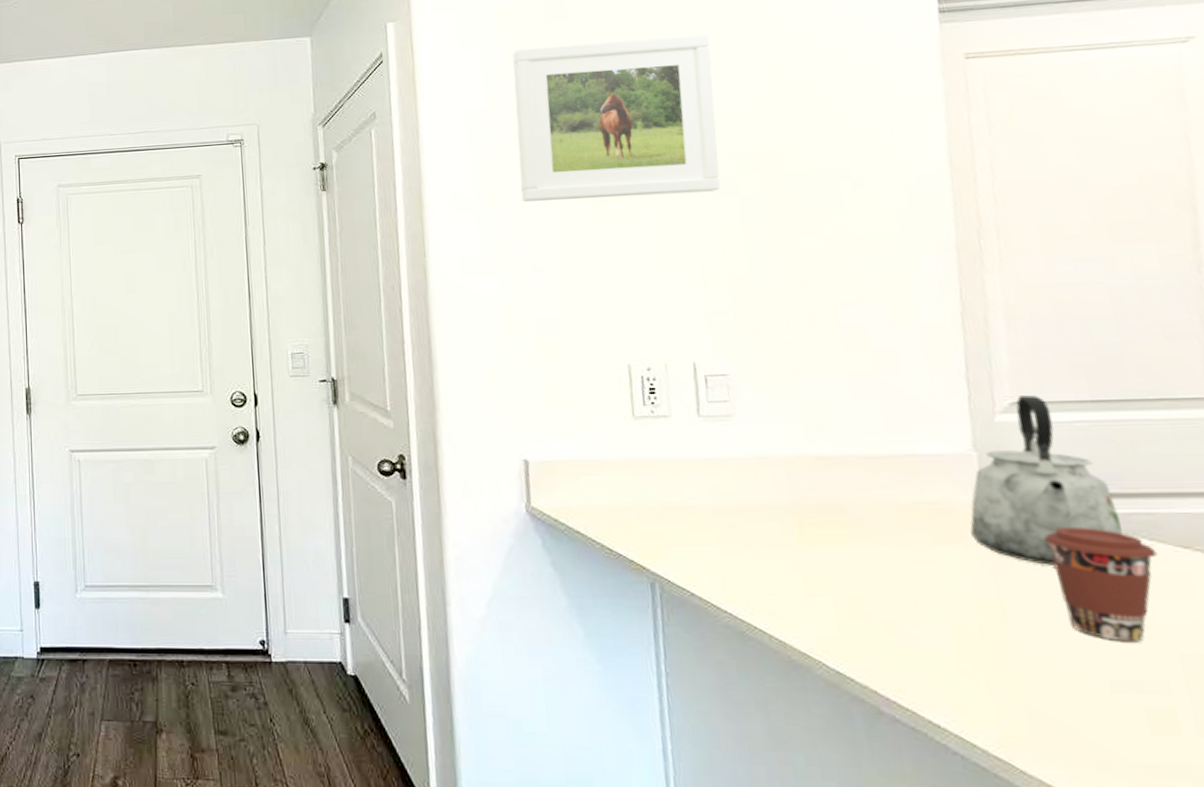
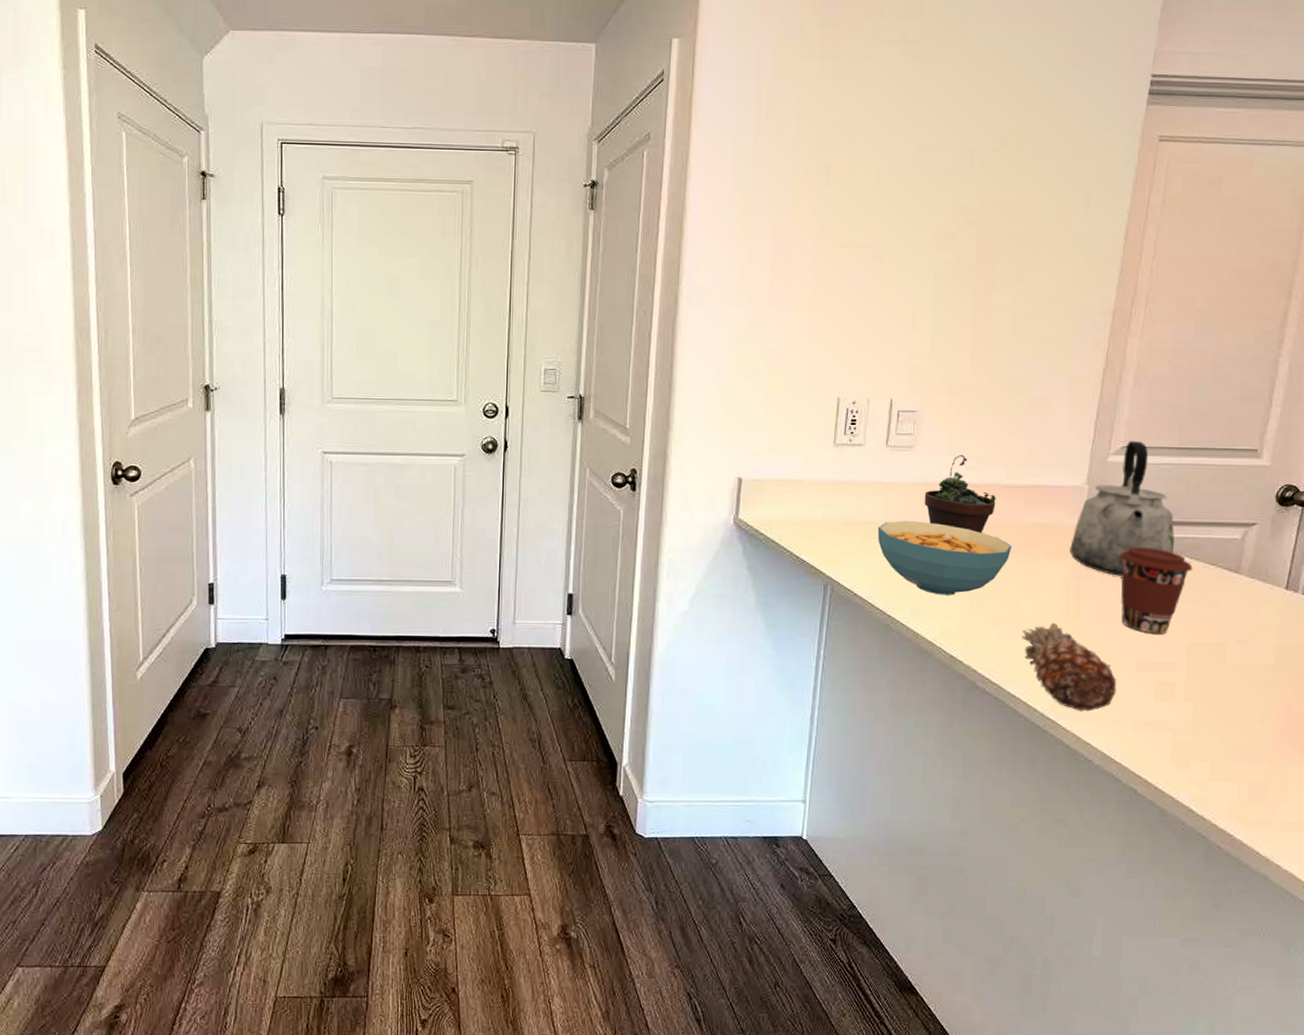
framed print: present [512,34,720,202] -> none [772,83,960,244]
cereal bowl: none [706,503,890,594] -> present [877,521,1013,595]
succulent plant: none [758,422,856,515] -> present [924,455,996,533]
fruit: none [929,627,1090,749] -> present [1022,622,1117,711]

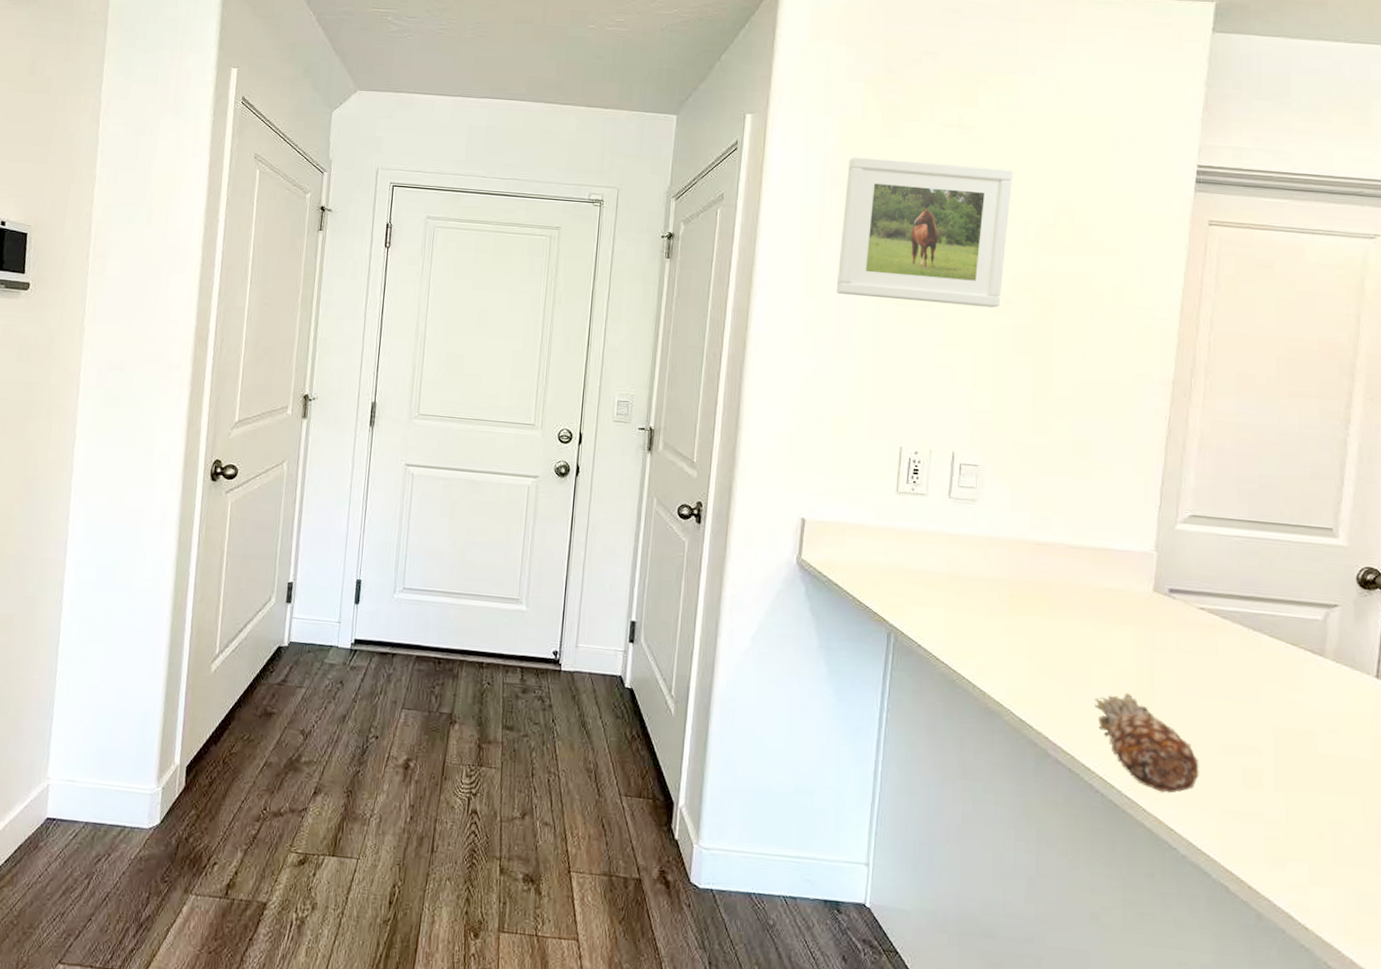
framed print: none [772,83,960,244] -> present [836,157,1013,308]
cereal bowl: present [877,521,1013,595] -> none [941,573,1081,655]
succulent plant: present [924,455,996,533] -> none [988,512,1062,592]
kettle: present [1070,441,1175,576] -> none [1141,510,1251,649]
coffee cup: present [1119,546,1193,634] -> none [1194,619,1273,716]

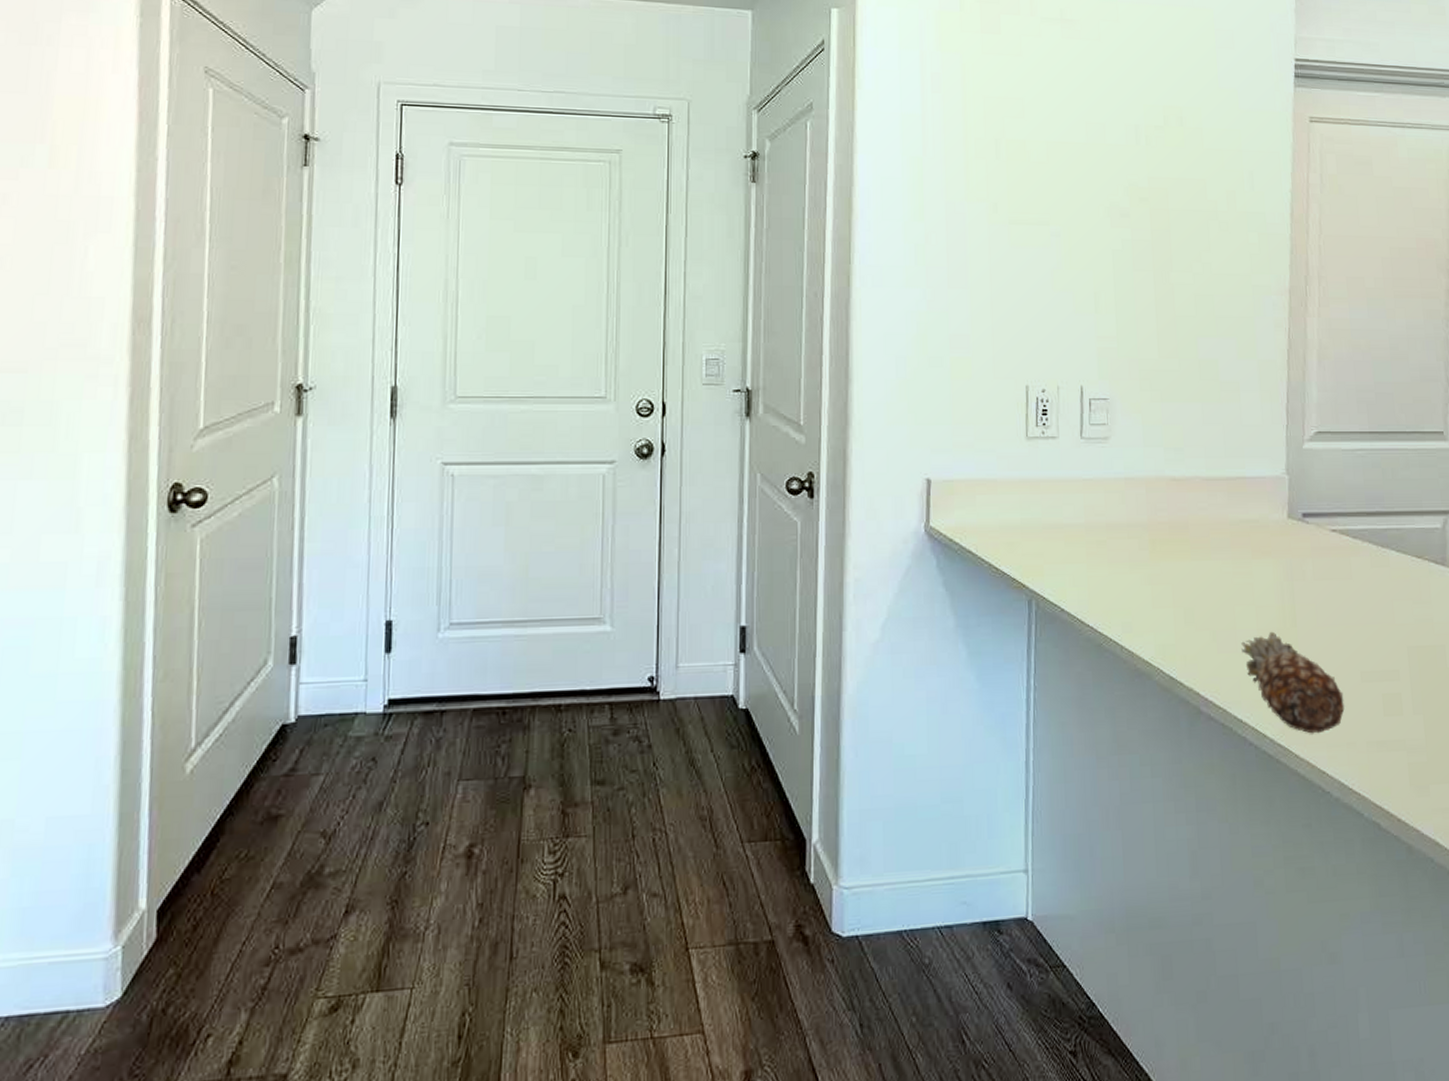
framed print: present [836,157,1013,308] -> none [945,56,1120,221]

